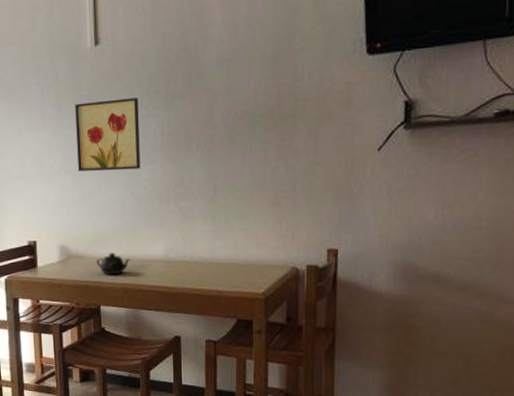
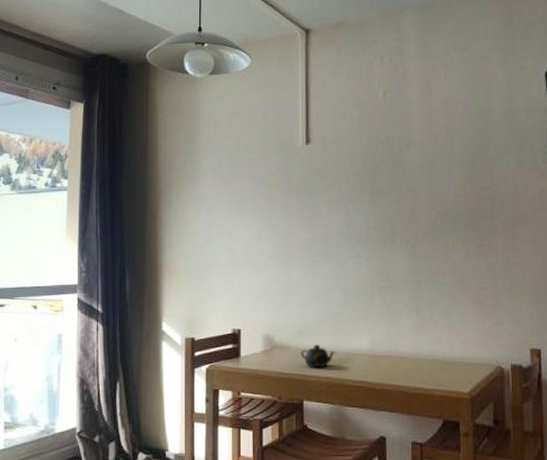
wall art: present [75,98,141,172] -> none [285,193,347,262]

